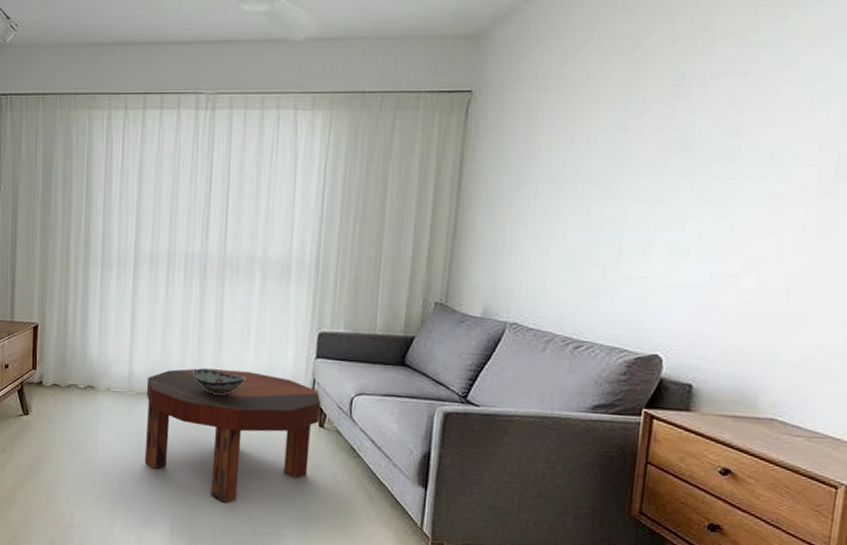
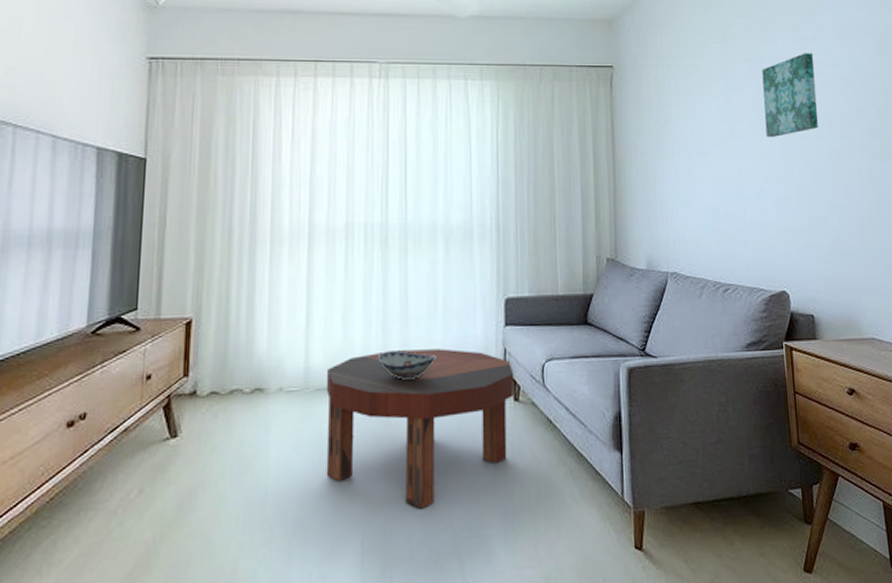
wall art: none [670,66,768,176] -> present [762,53,818,137]

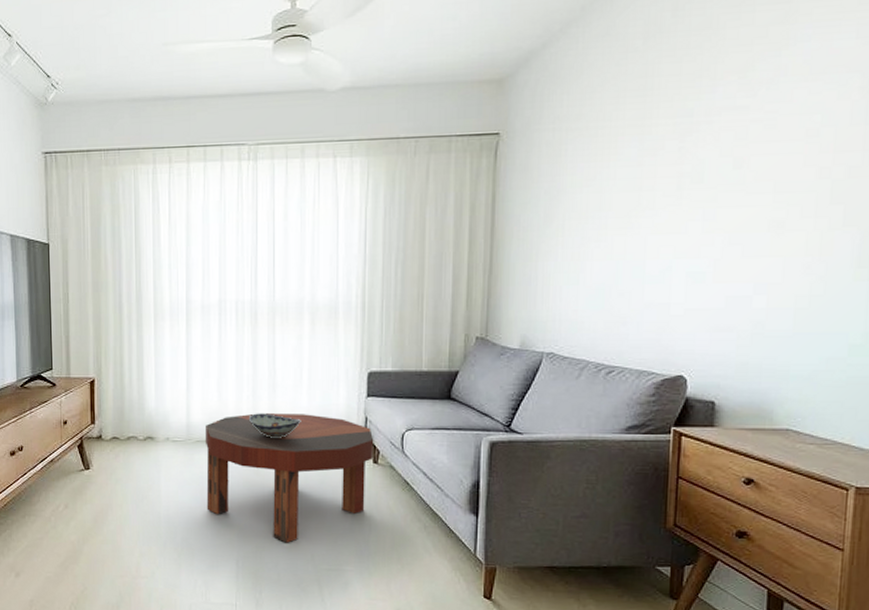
wall art: present [762,53,818,137] -> none [684,101,766,206]

